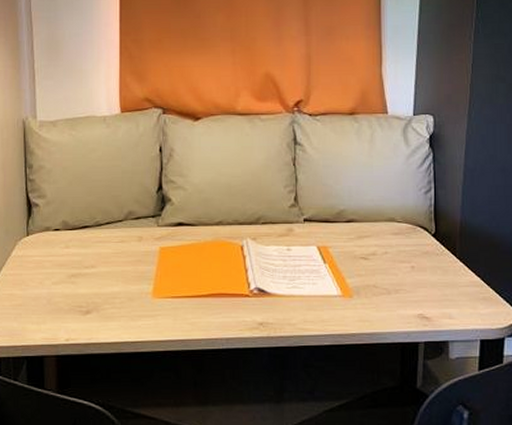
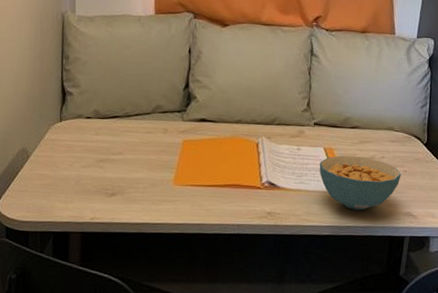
cereal bowl: none [313,253,409,315] -> present [319,155,402,211]

